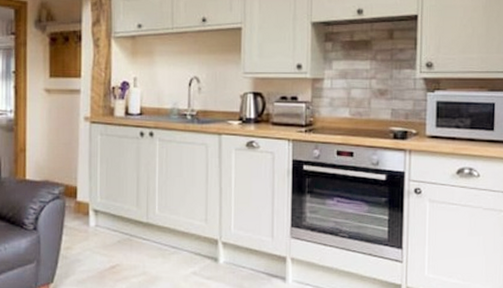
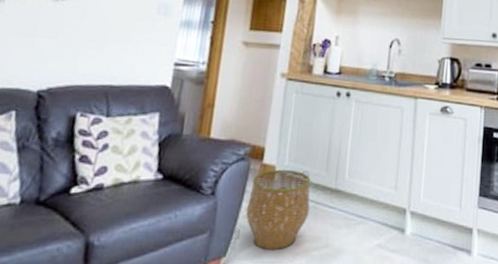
basket: none [66,206,124,278] -> present [245,169,311,251]

